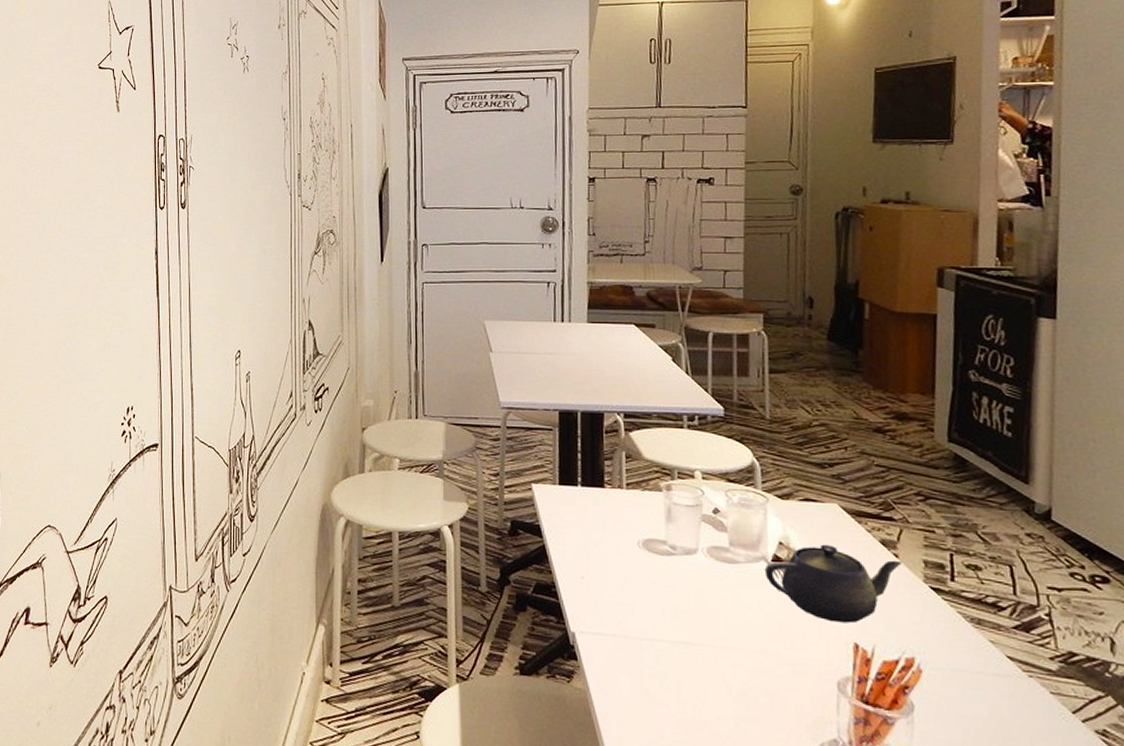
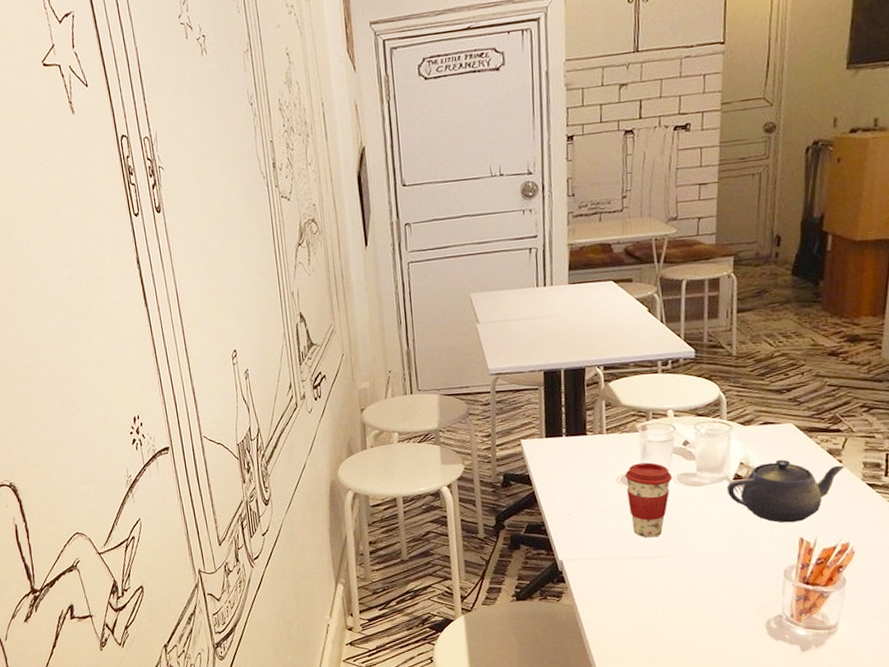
coffee cup: none [647,527,702,619] -> present [625,462,673,538]

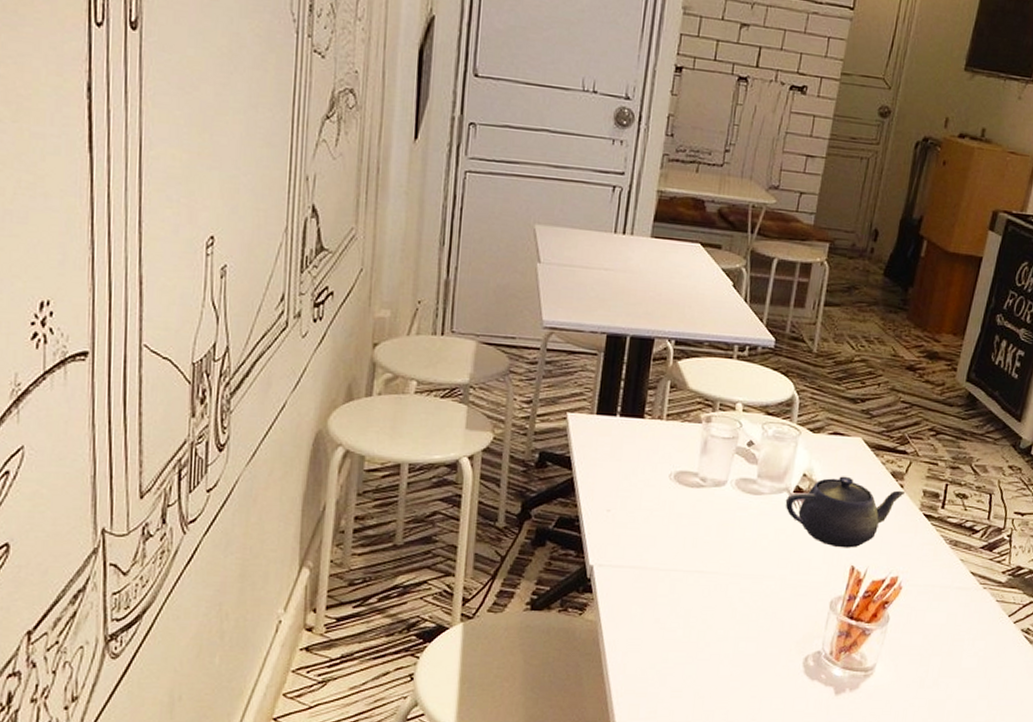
coffee cup: present [625,462,673,538] -> none [678,459,731,549]

